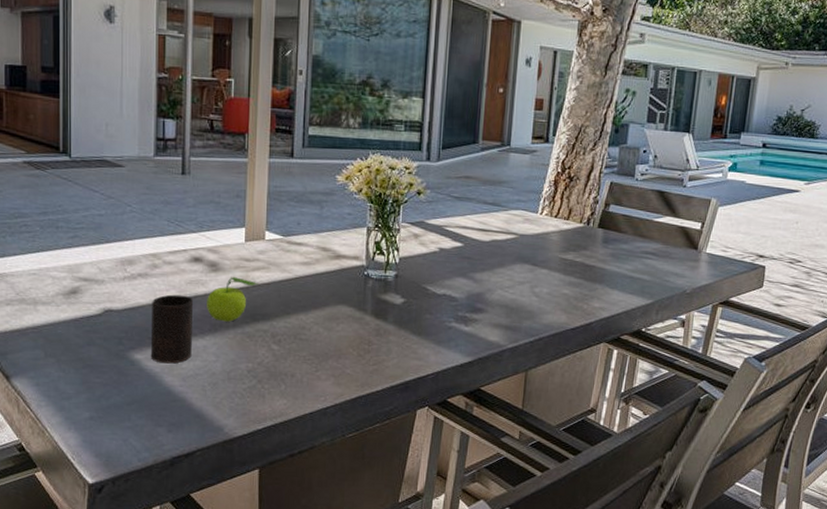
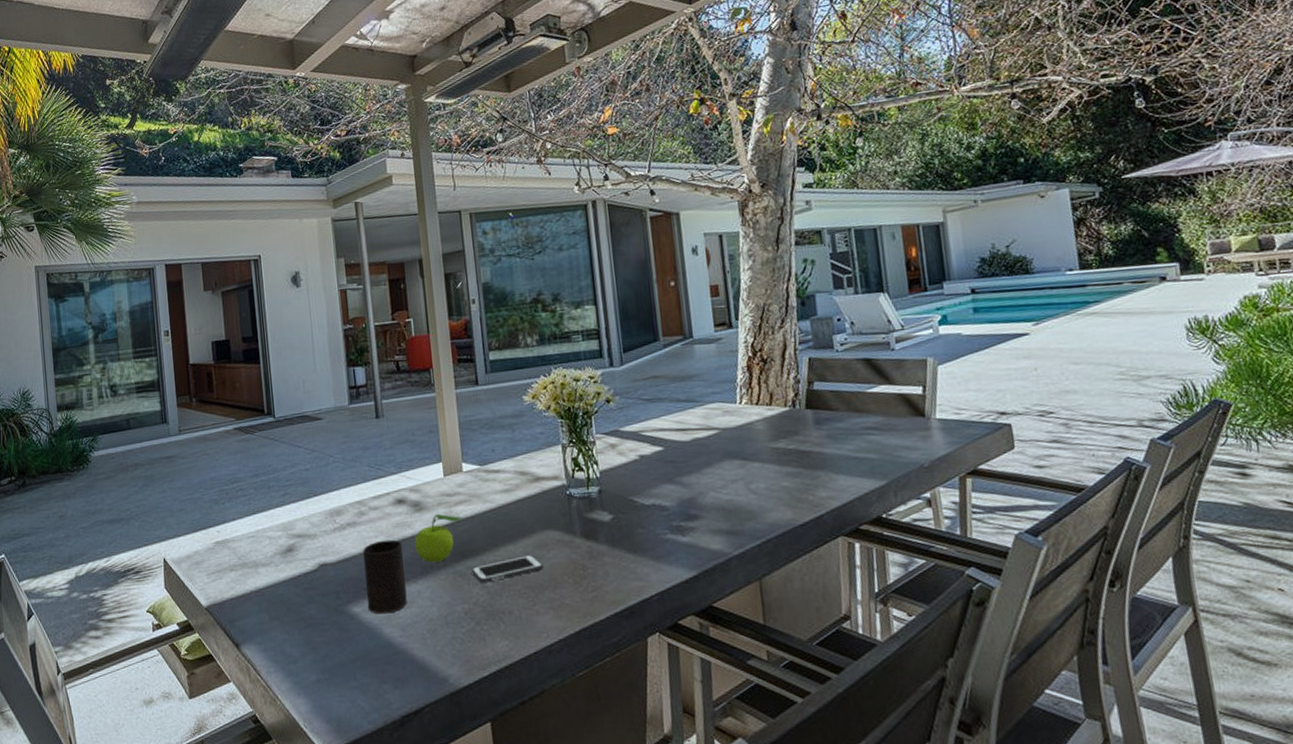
cell phone: none [260,325,331,346] -> present [471,555,543,583]

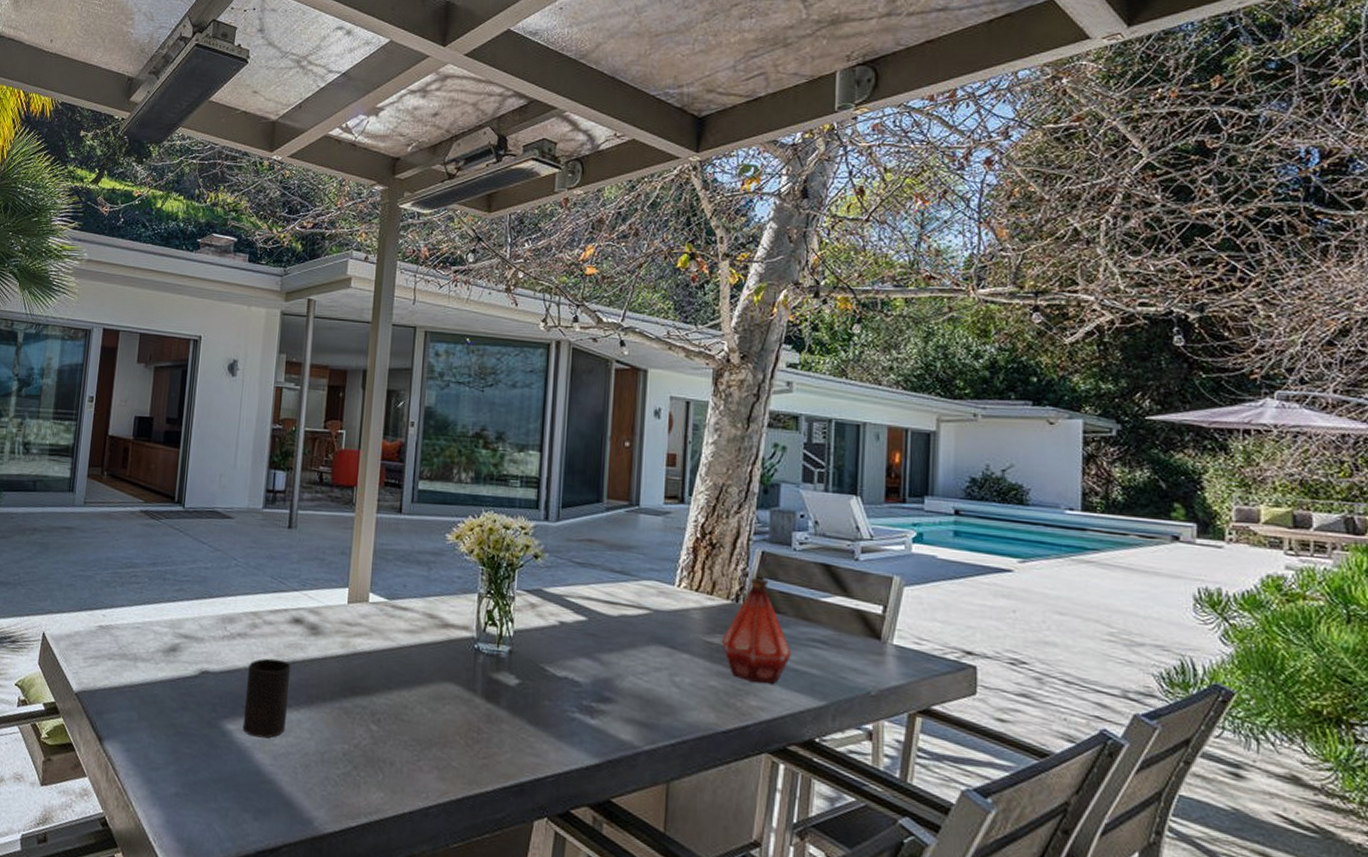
fruit: present [415,514,462,563] -> none [304,642,359,694]
cell phone: present [471,555,543,583] -> none [359,704,436,726]
bottle: none [786,382,851,477] -> present [721,578,793,684]

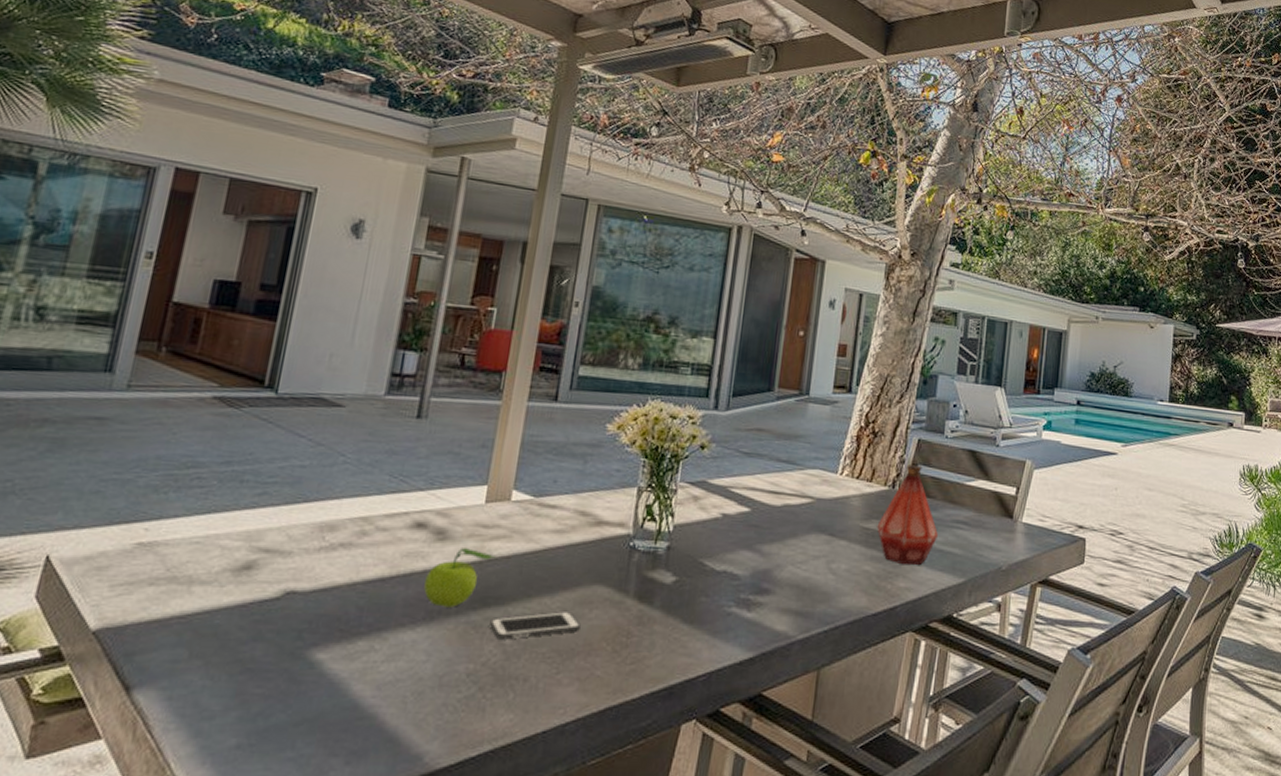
cup: present [242,658,291,738] -> none [337,570,409,666]
fruit: none [304,642,359,694] -> present [424,548,495,607]
cell phone: none [359,704,436,726] -> present [489,612,581,640]

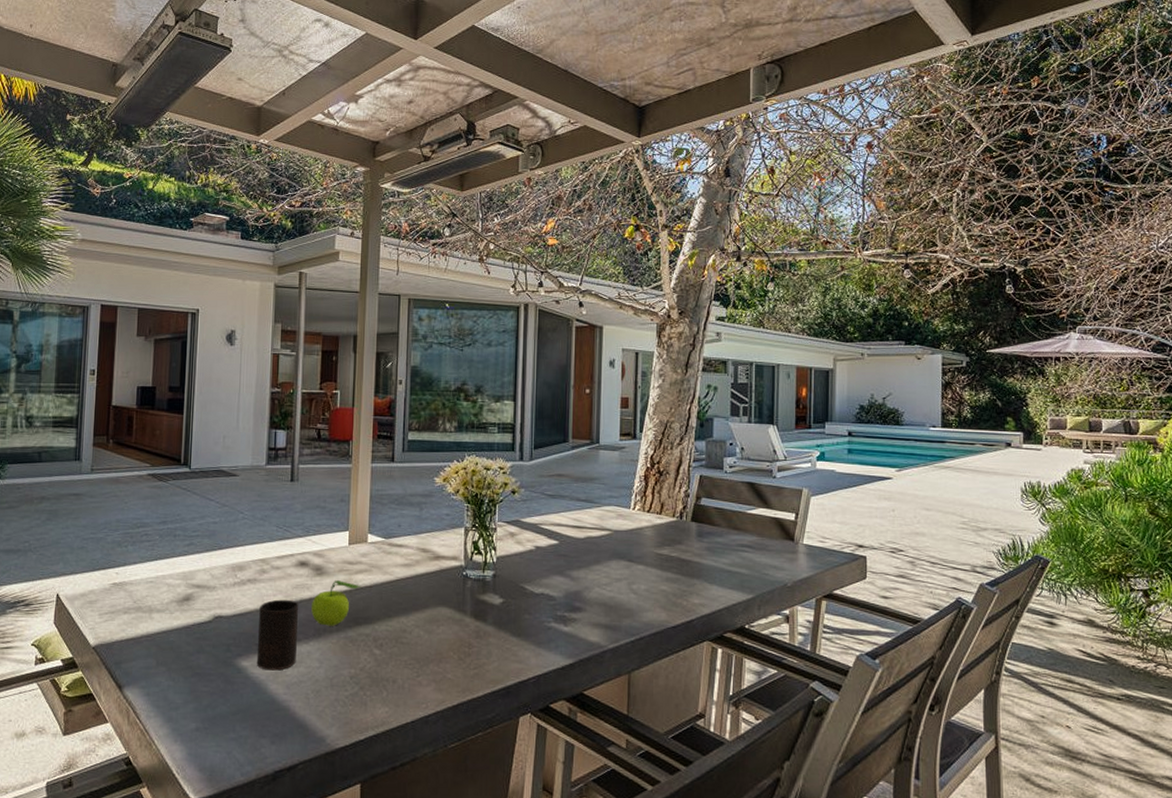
cup: none [337,570,409,666] -> present [256,599,299,671]
cell phone: present [489,612,581,640] -> none [363,628,431,650]
bottle: present [876,465,939,565] -> none [669,498,726,585]

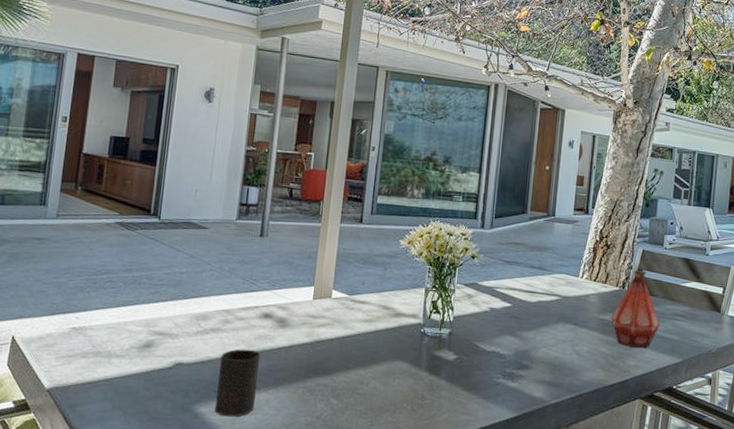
fruit: present [311,580,361,626] -> none [272,333,322,376]
bottle: none [669,498,726,585] -> present [611,270,661,348]

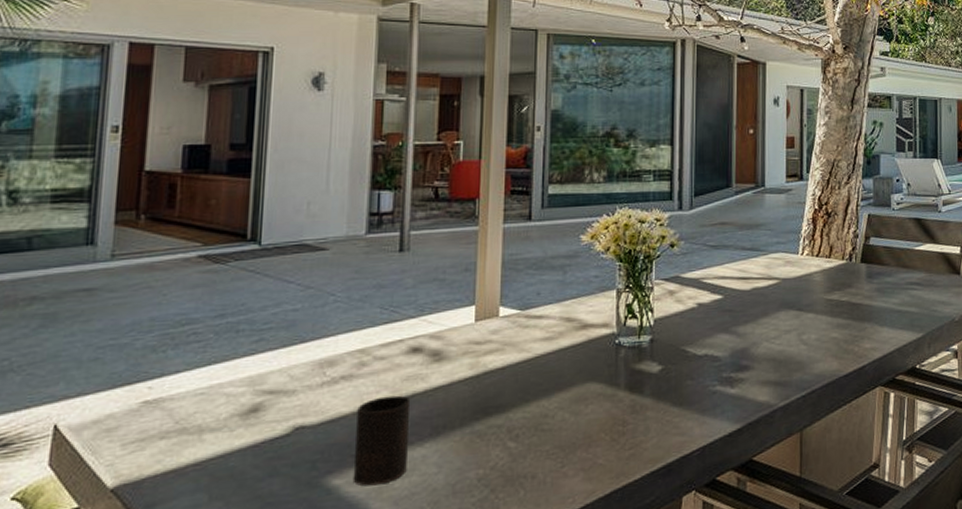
bottle: present [611,270,661,348] -> none [839,238,896,328]

